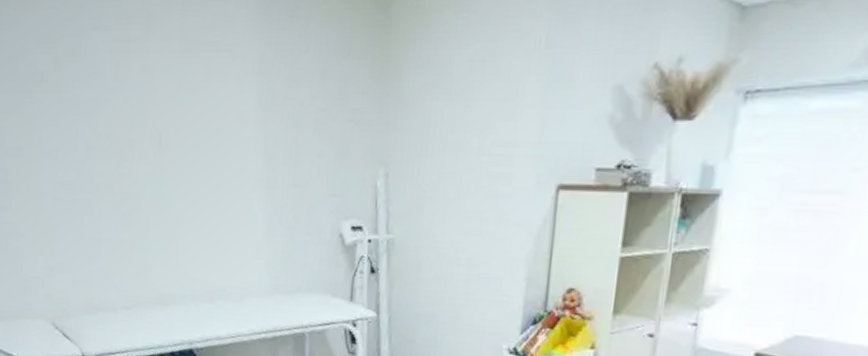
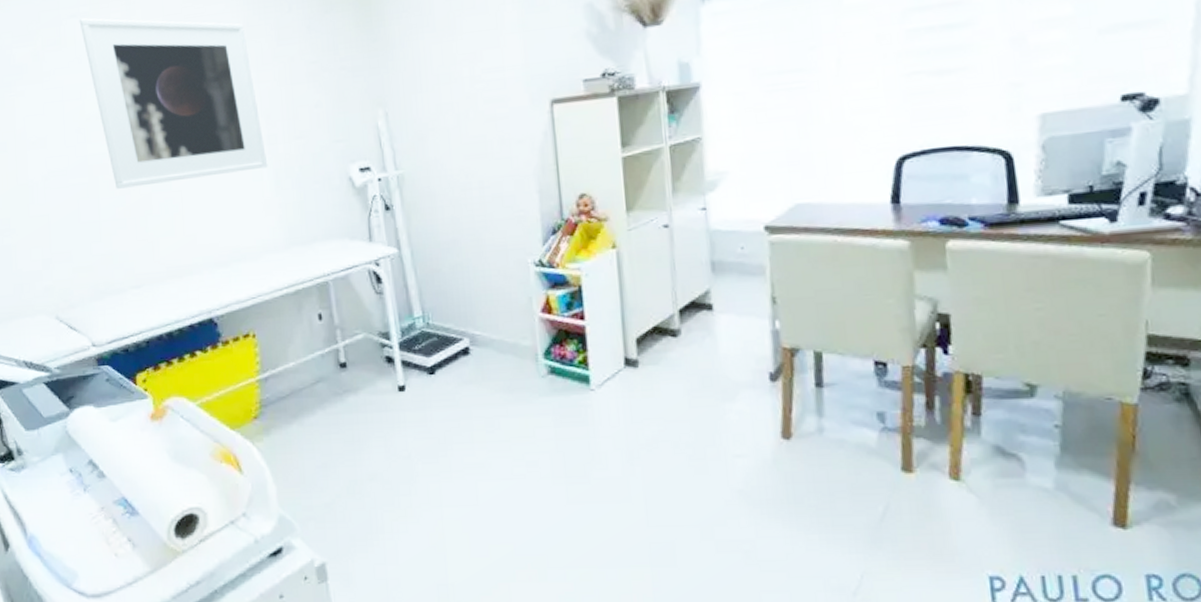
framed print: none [100,31,264,212] -> present [79,18,268,189]

